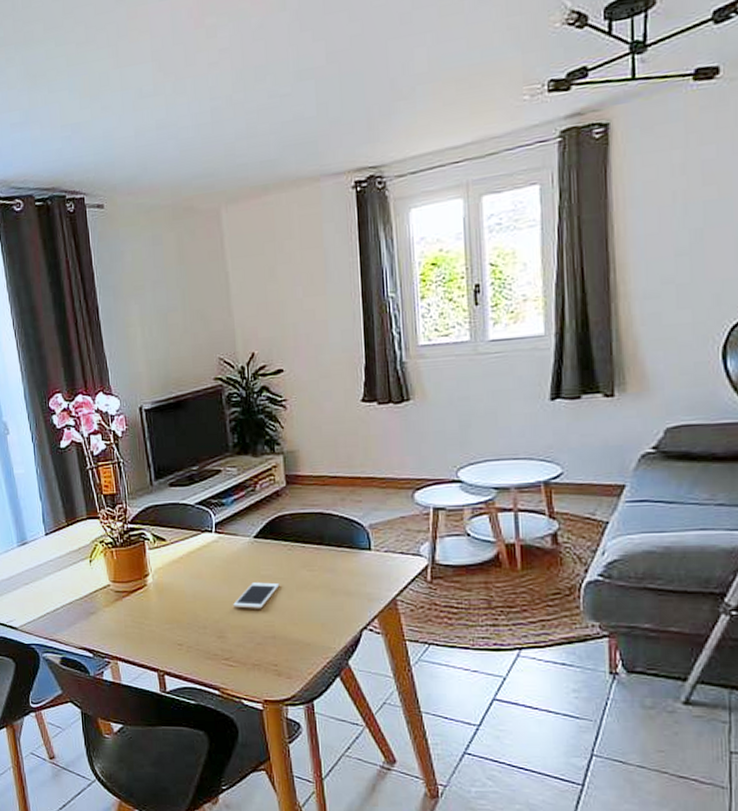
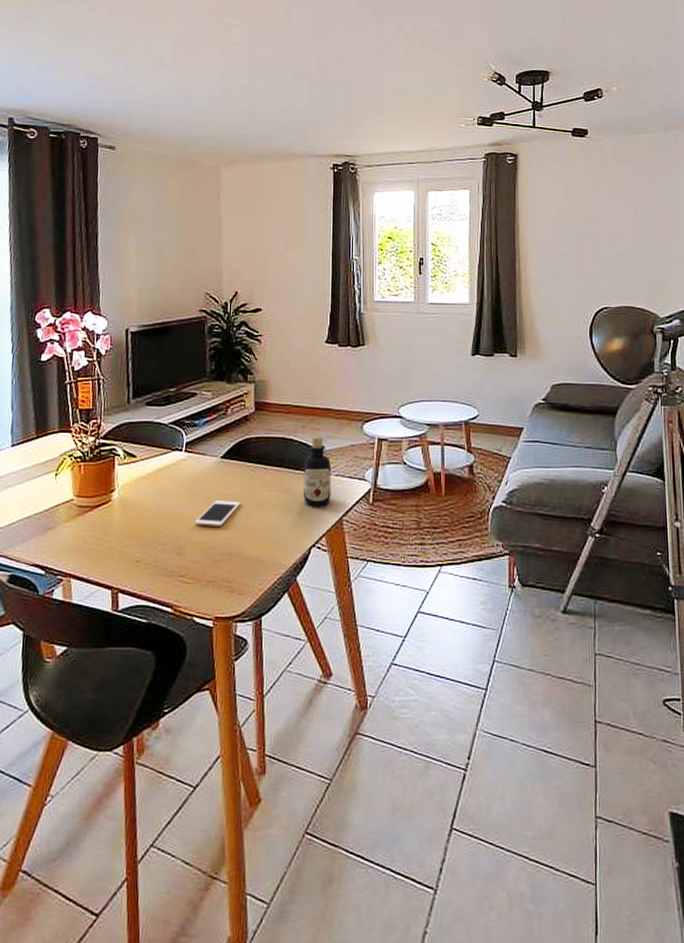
bottle: none [346,508,381,585] -> present [303,435,332,506]

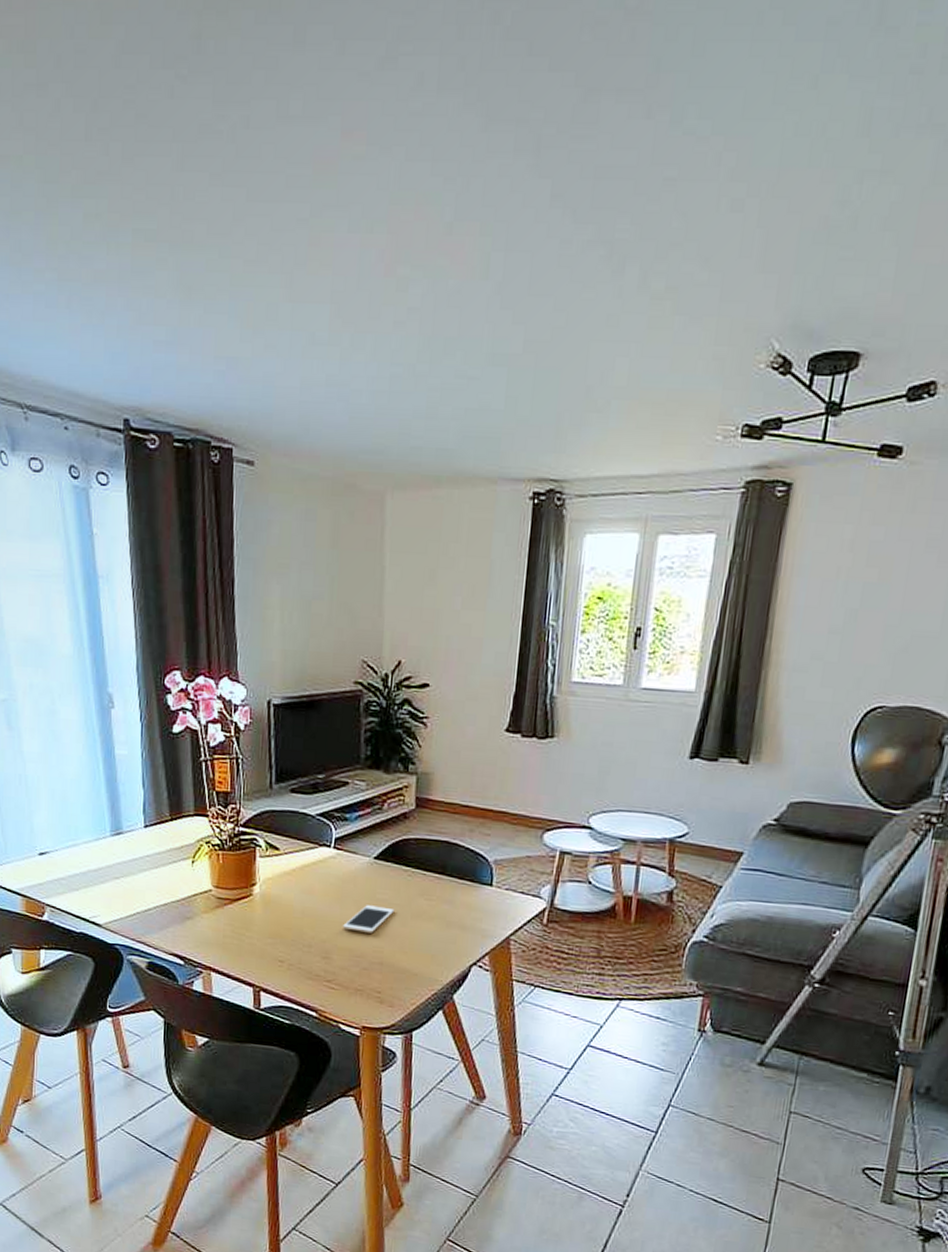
bottle: present [303,435,332,506] -> none [467,841,502,922]

